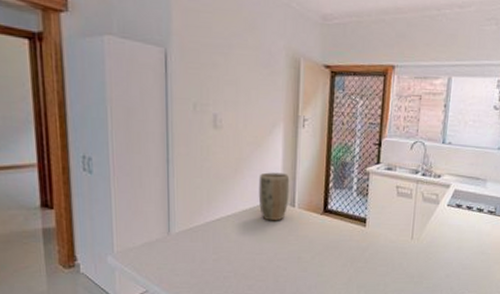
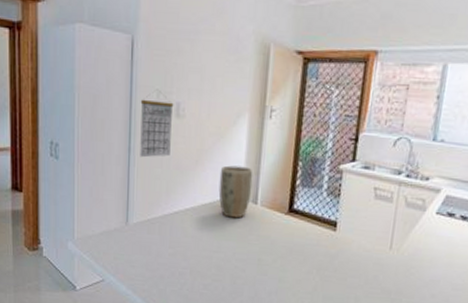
calendar: none [177,101,211,168] -> present [140,89,174,158]

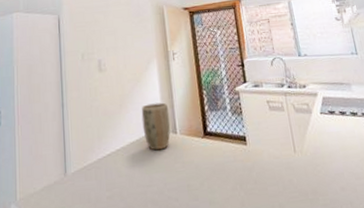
calendar: present [140,89,174,158] -> none [69,52,98,111]

